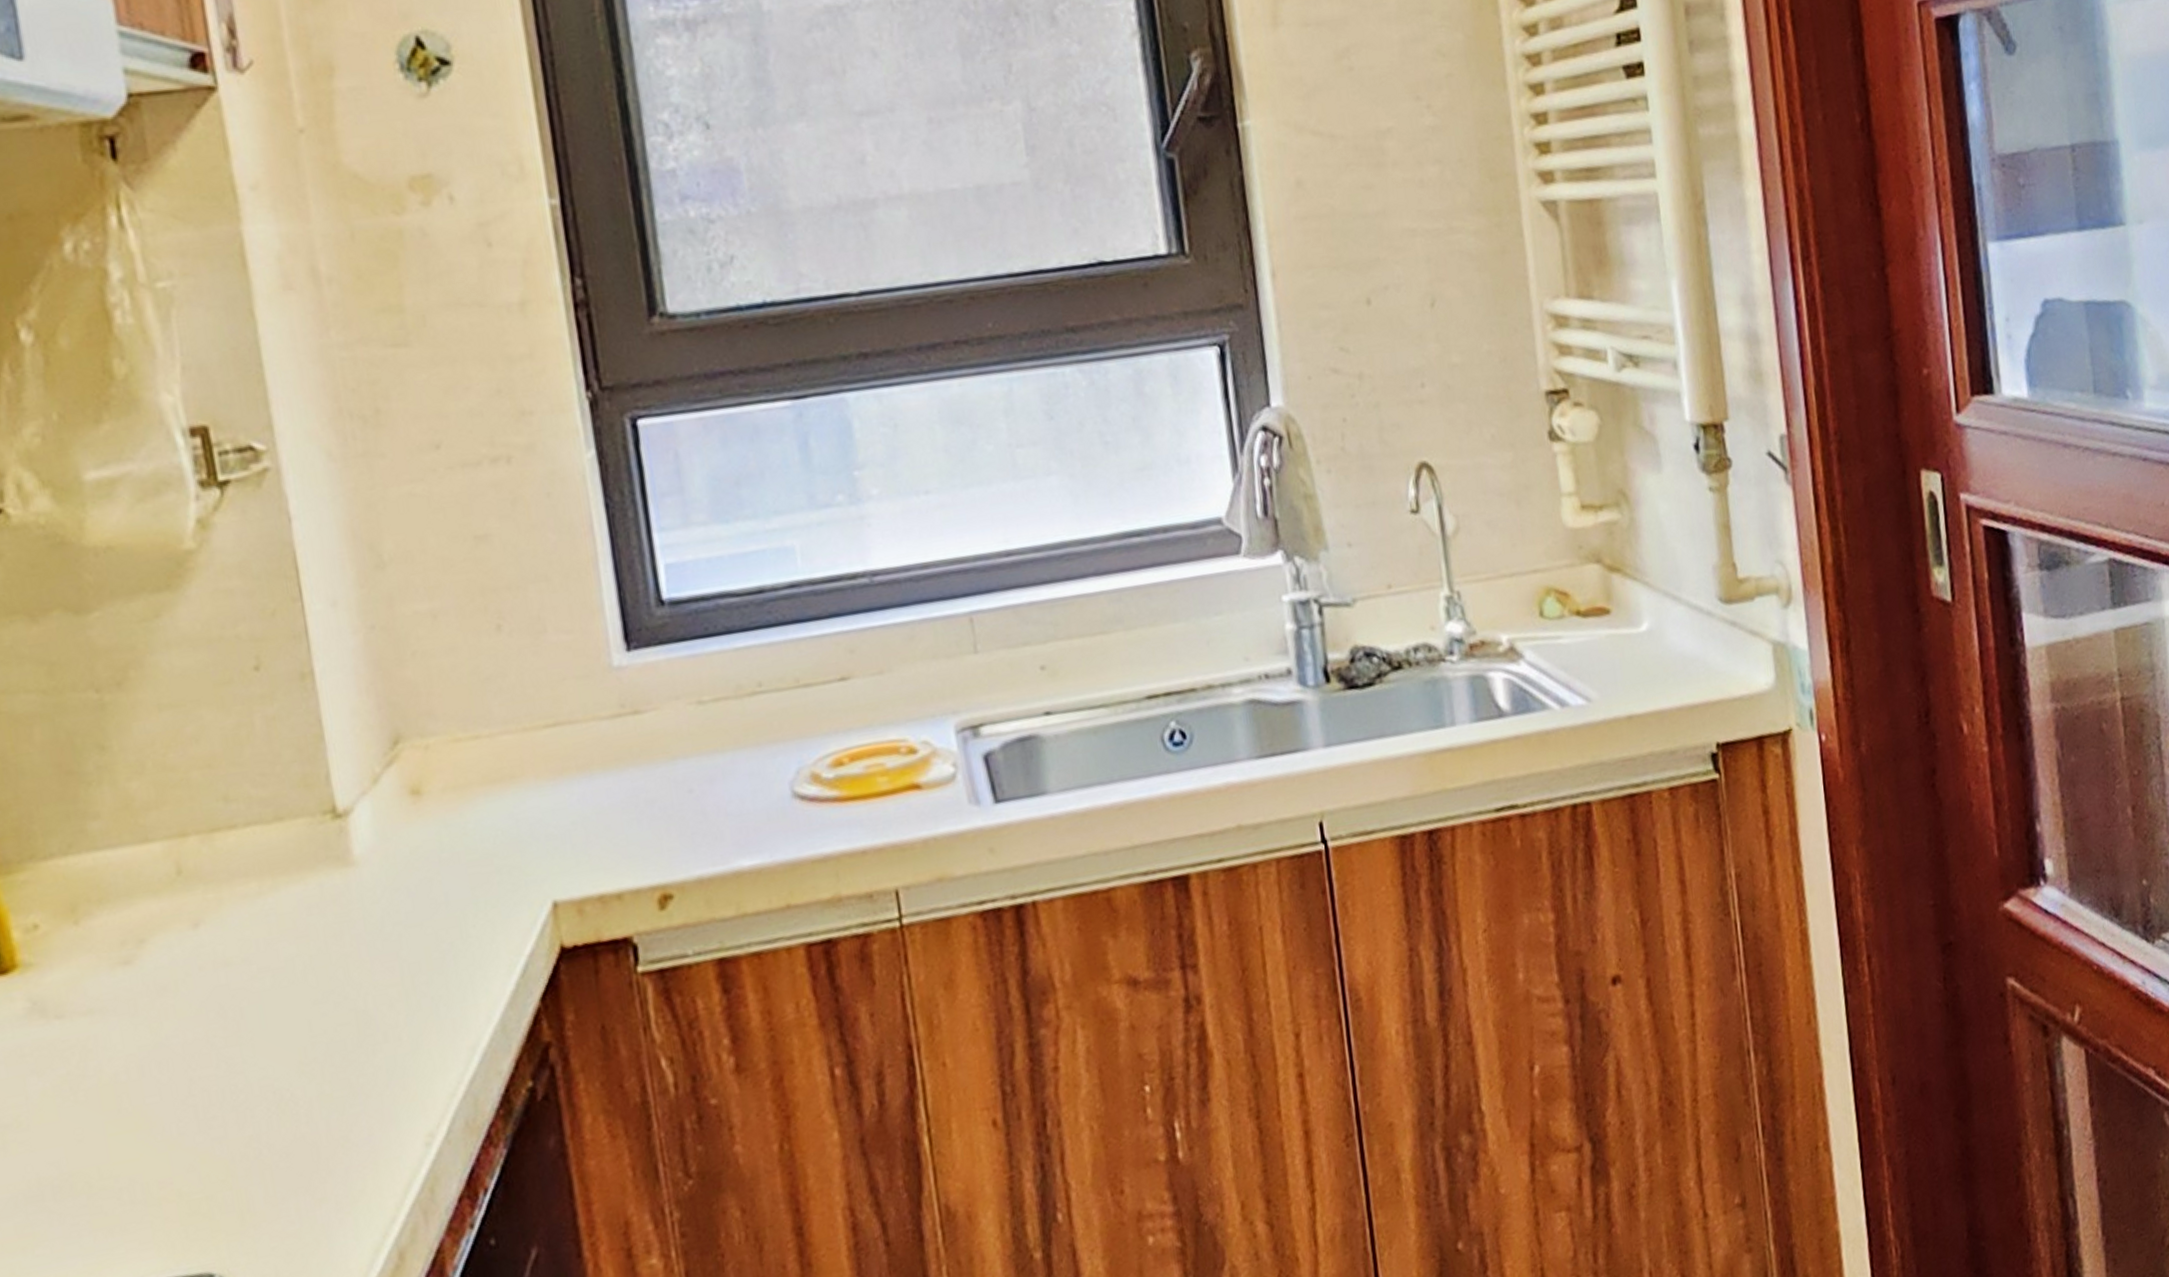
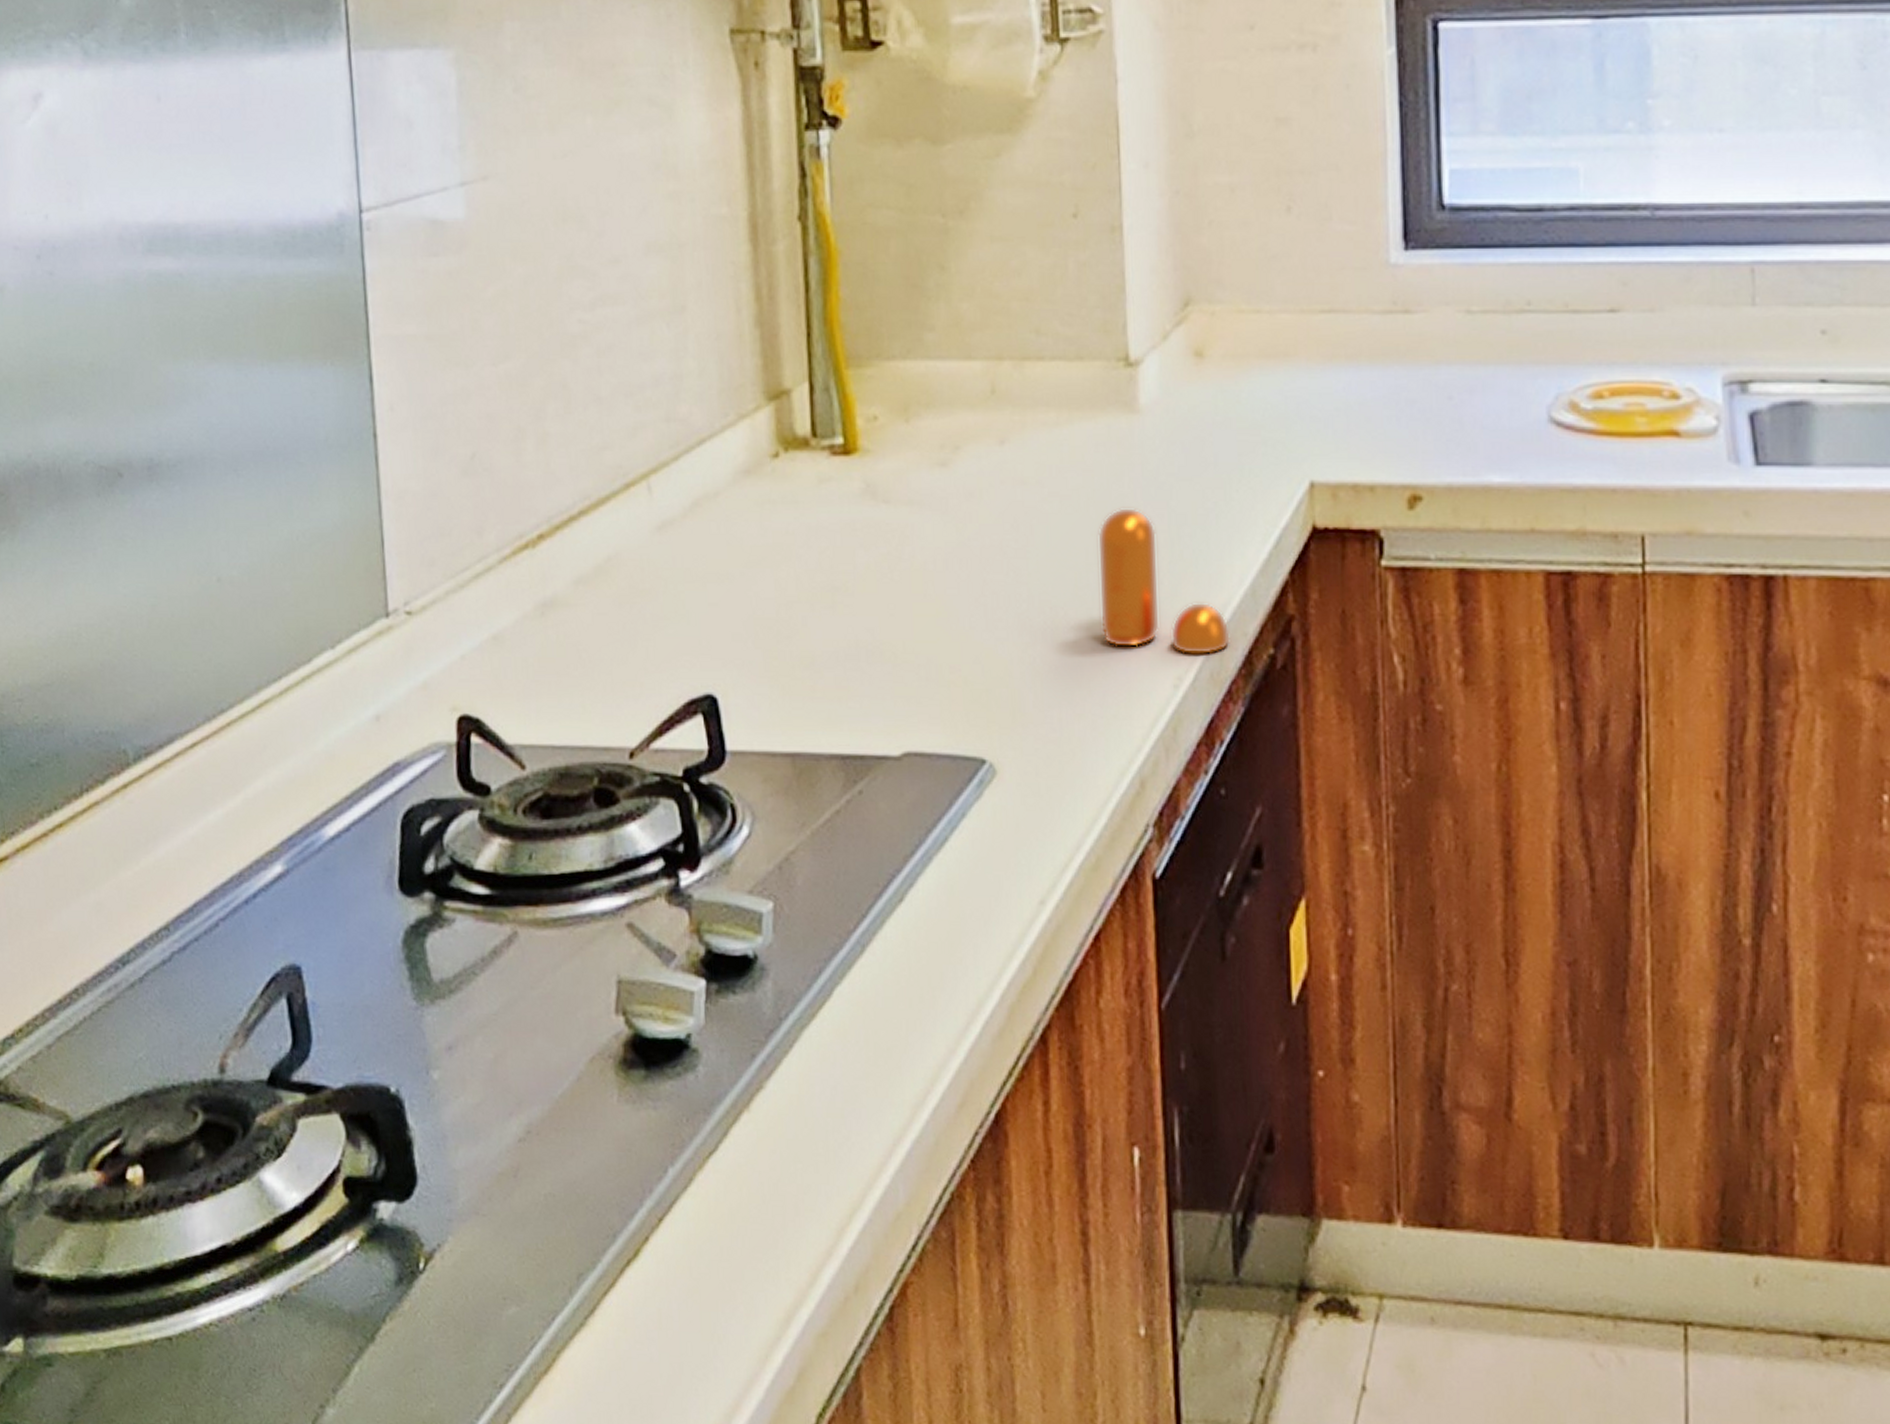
pepper shaker: none [320,966,484,1118] -> present [1097,507,1230,655]

